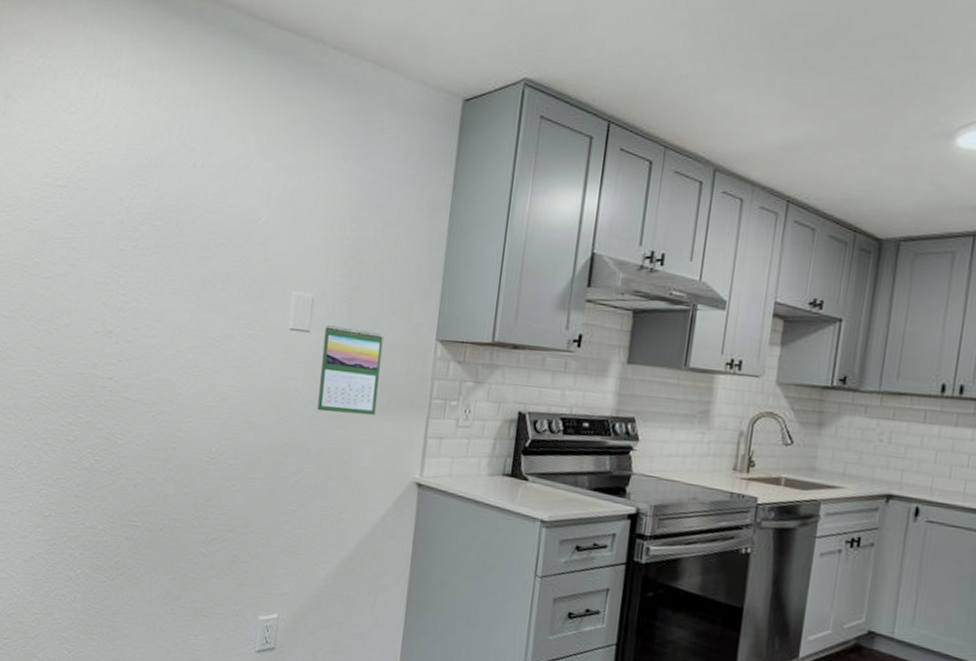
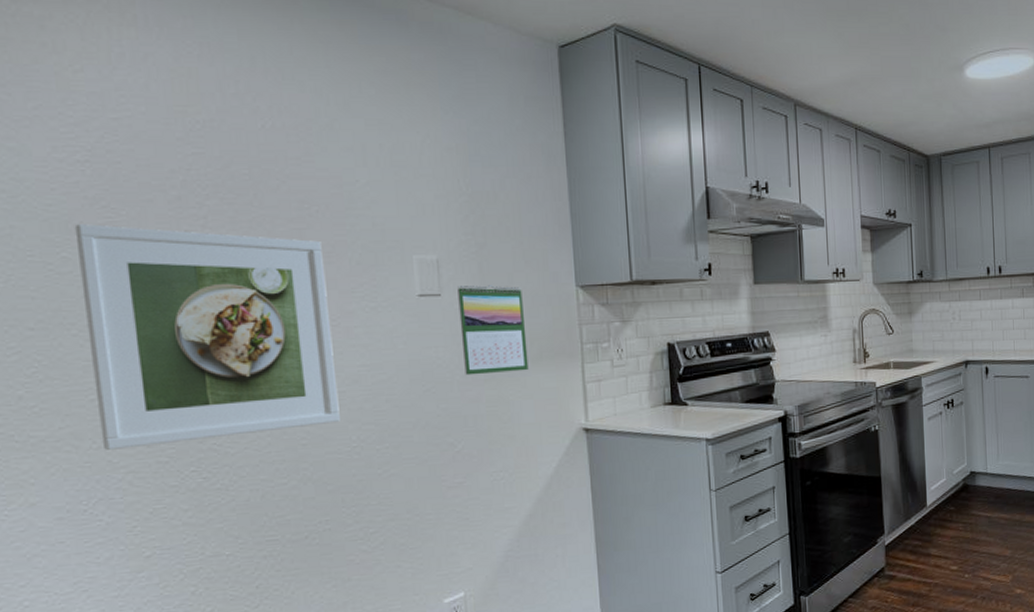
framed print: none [33,237,220,434] -> present [74,224,340,450]

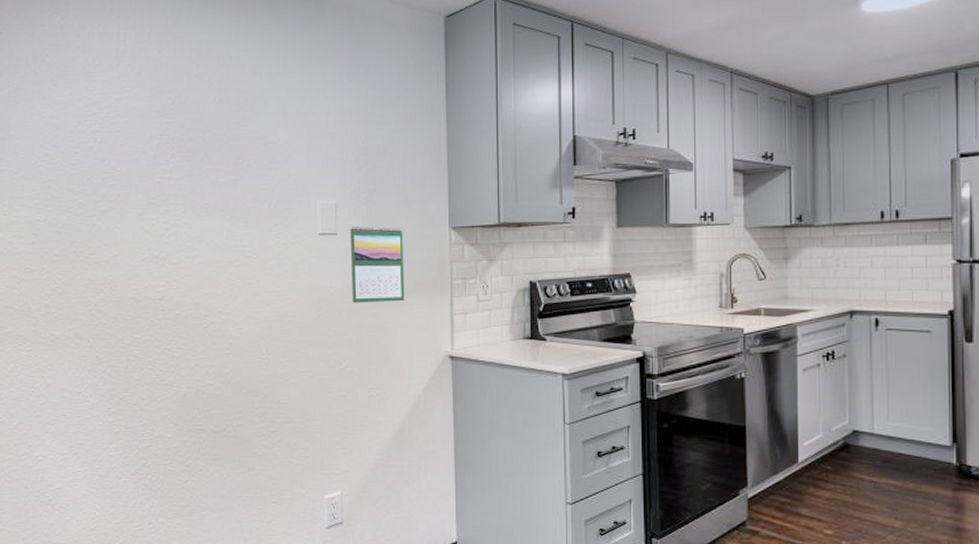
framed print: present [74,224,340,450] -> none [87,178,254,348]

